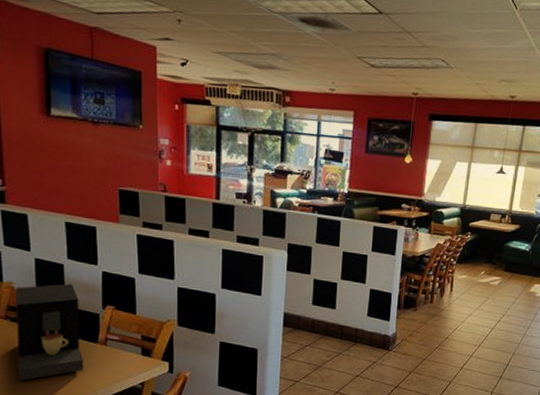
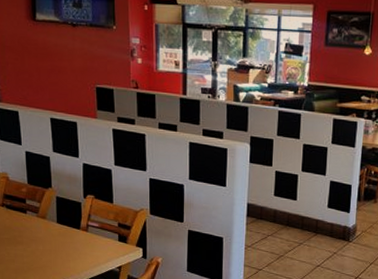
coffee maker: present [15,284,84,381] -> none [10,174,69,262]

